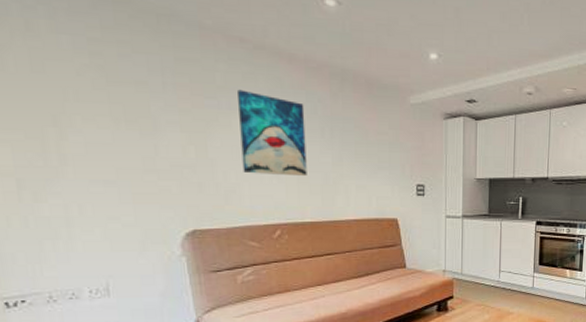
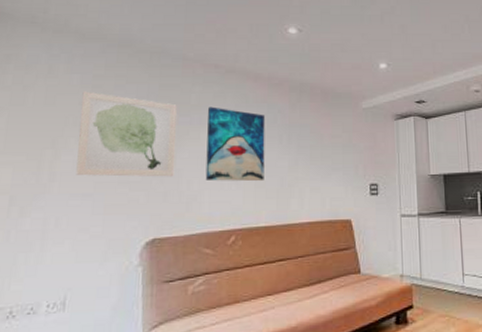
wall art: none [78,58,207,167] -> present [76,91,177,177]

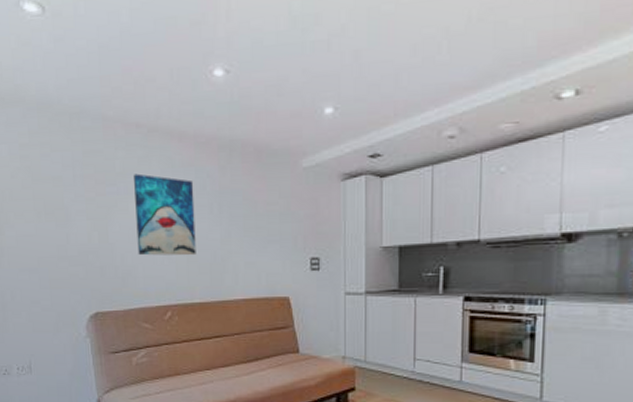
wall art: present [76,91,177,177] -> none [12,162,108,252]

